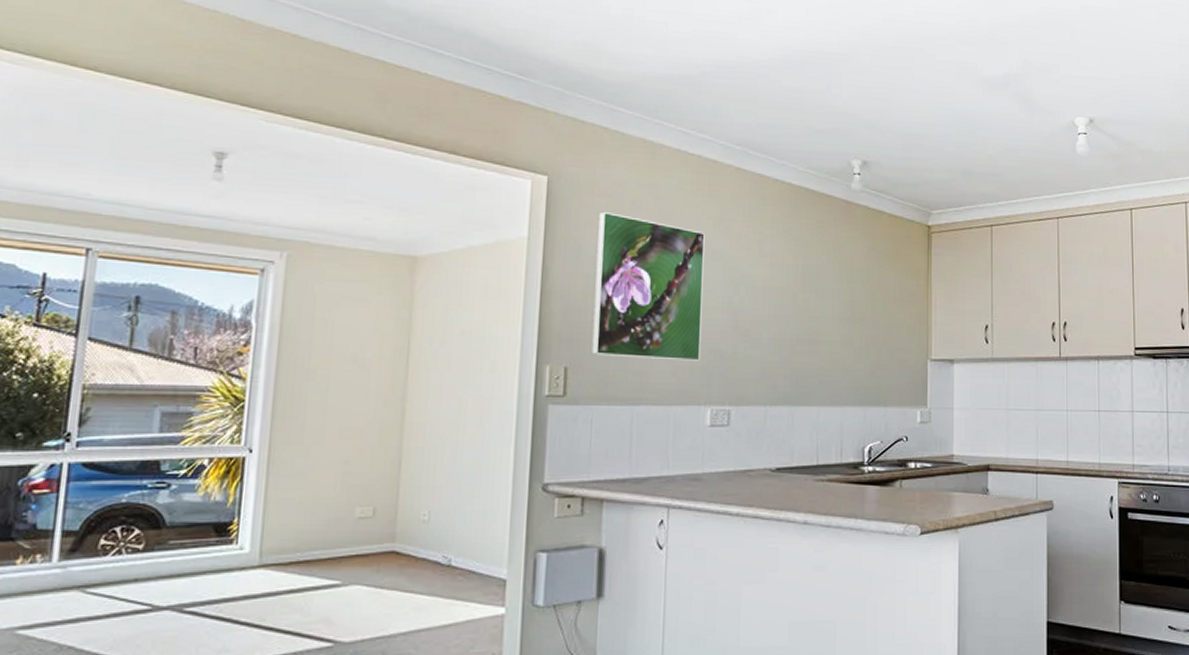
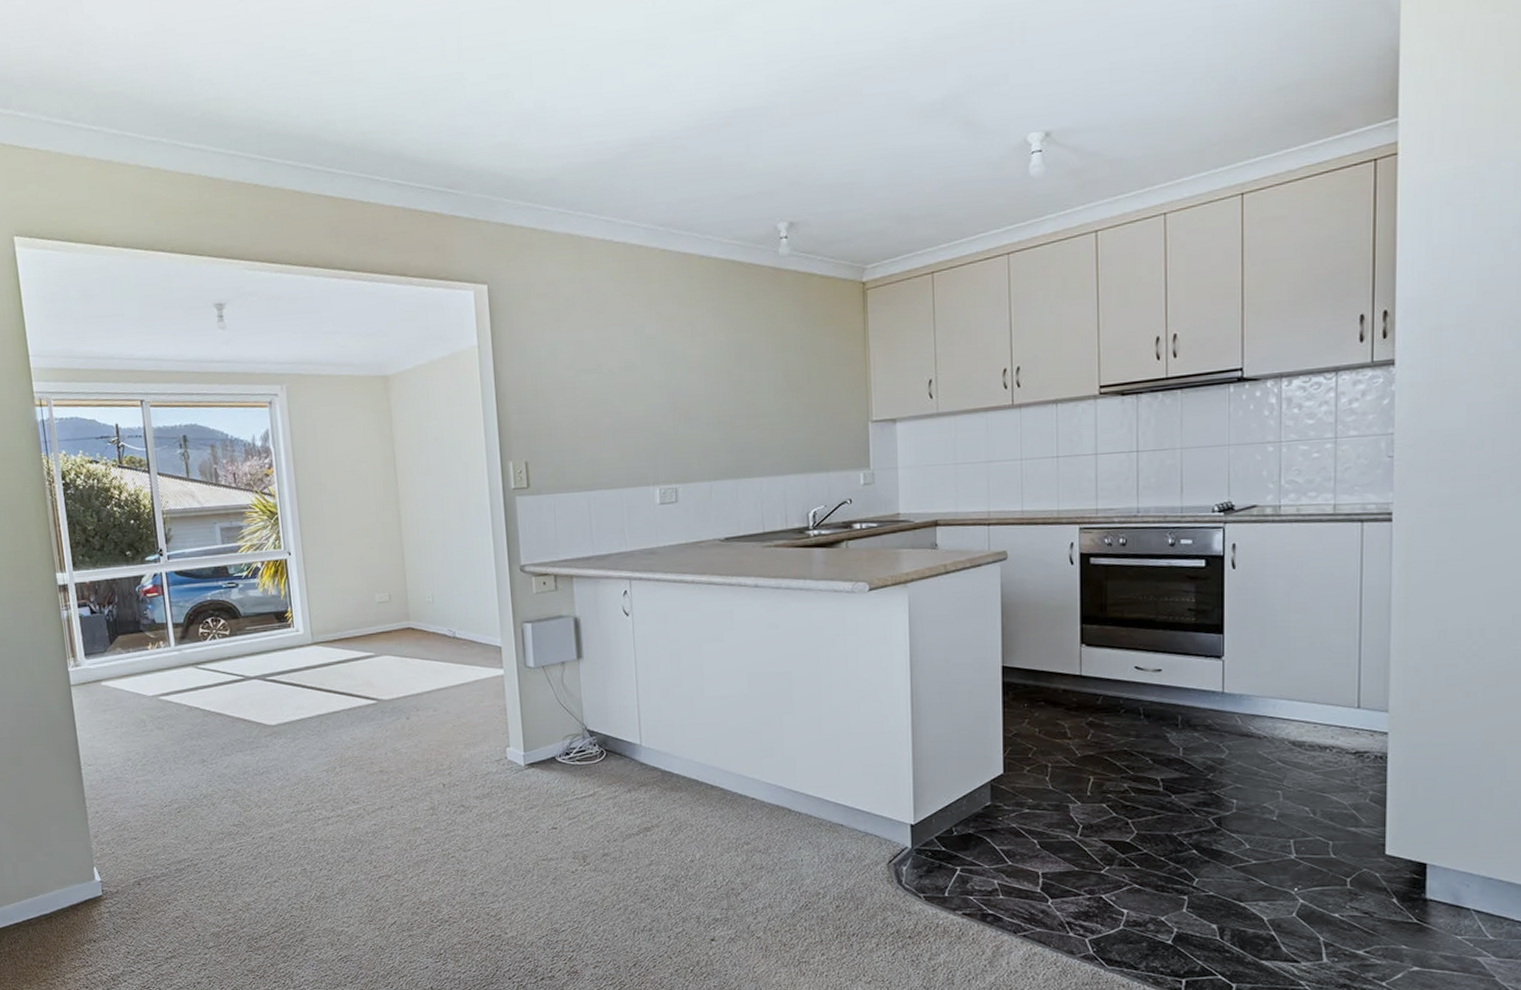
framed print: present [592,211,705,361] -> none [538,311,645,449]

